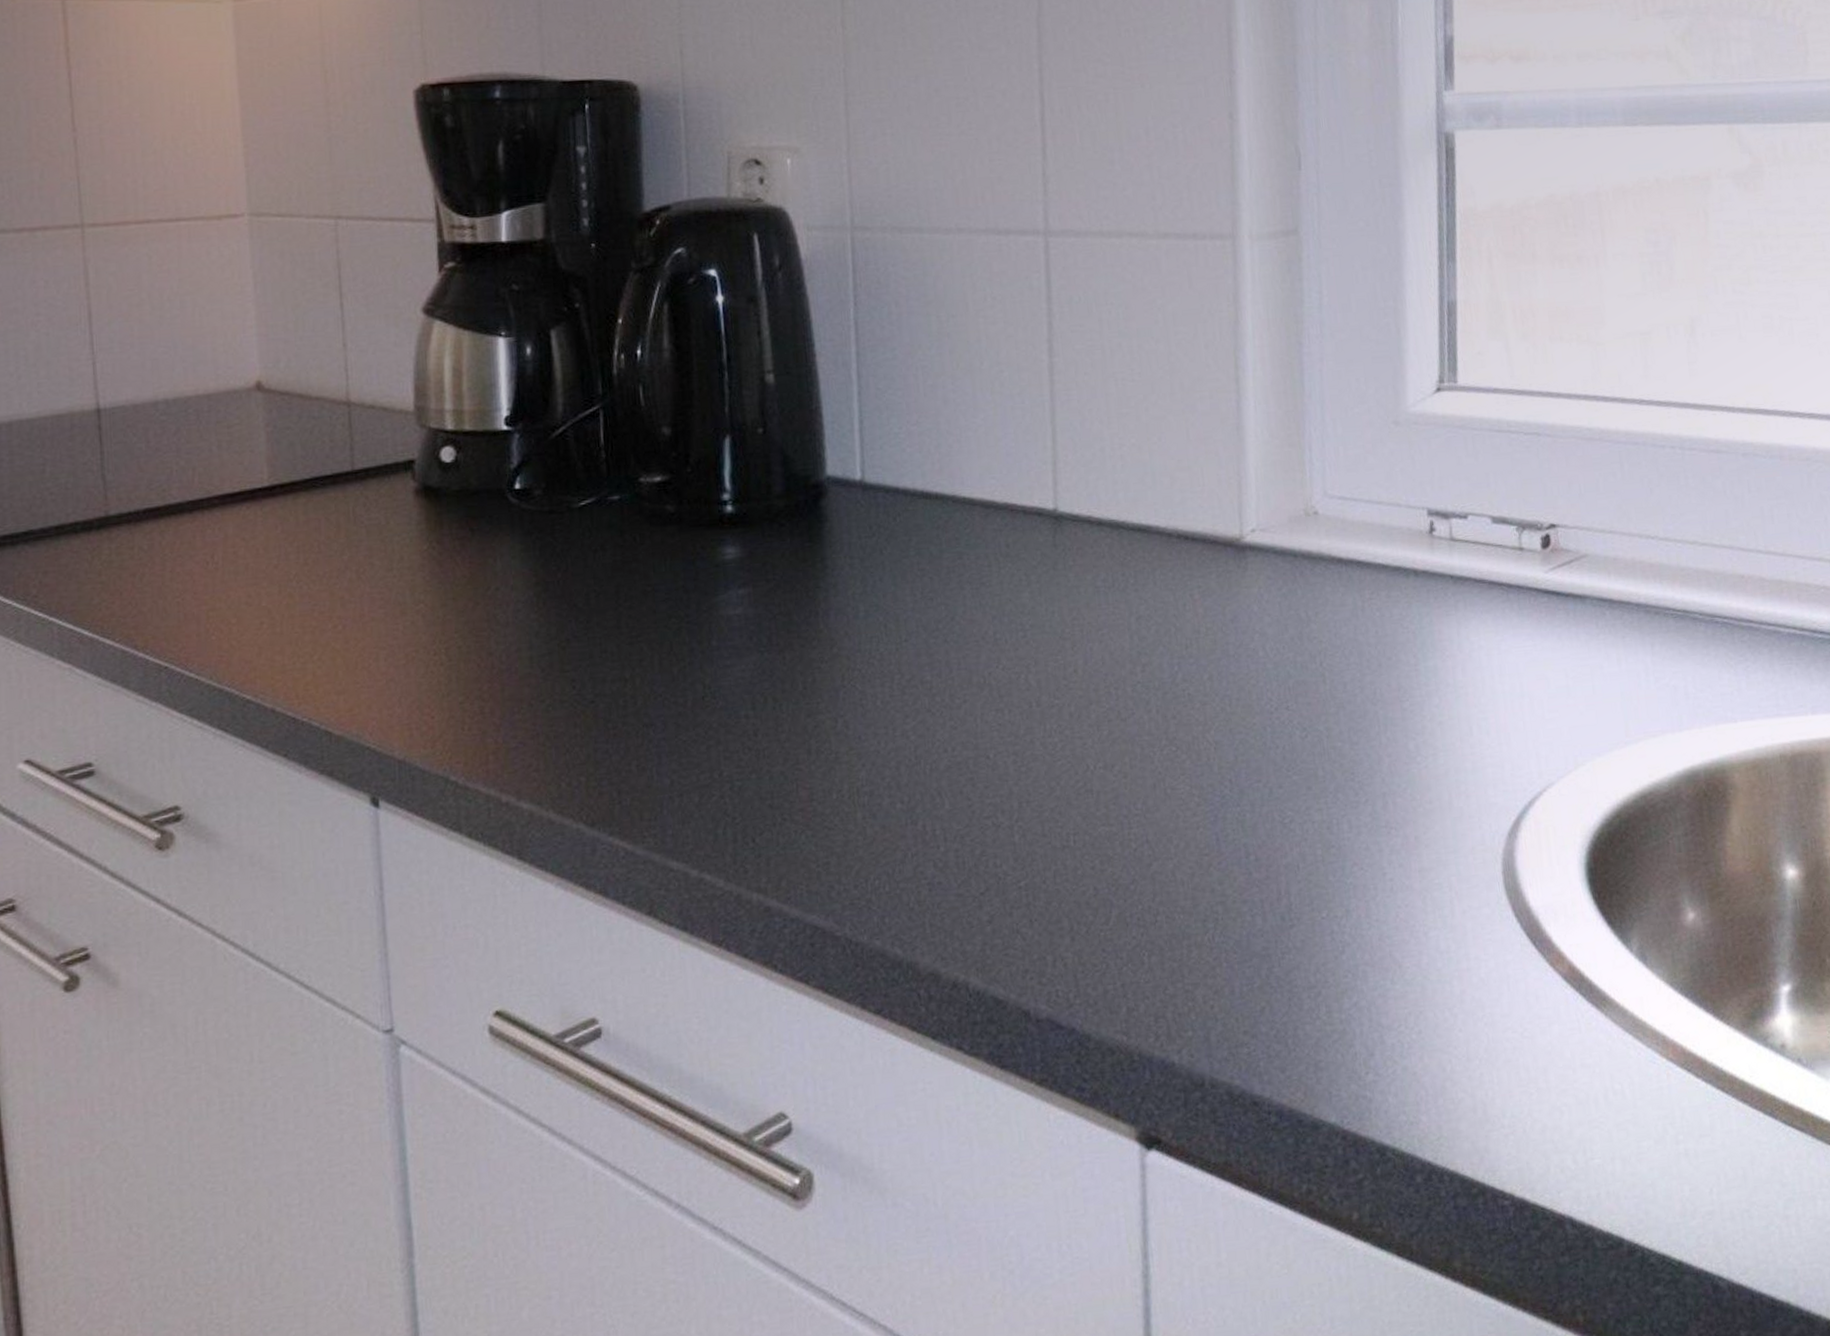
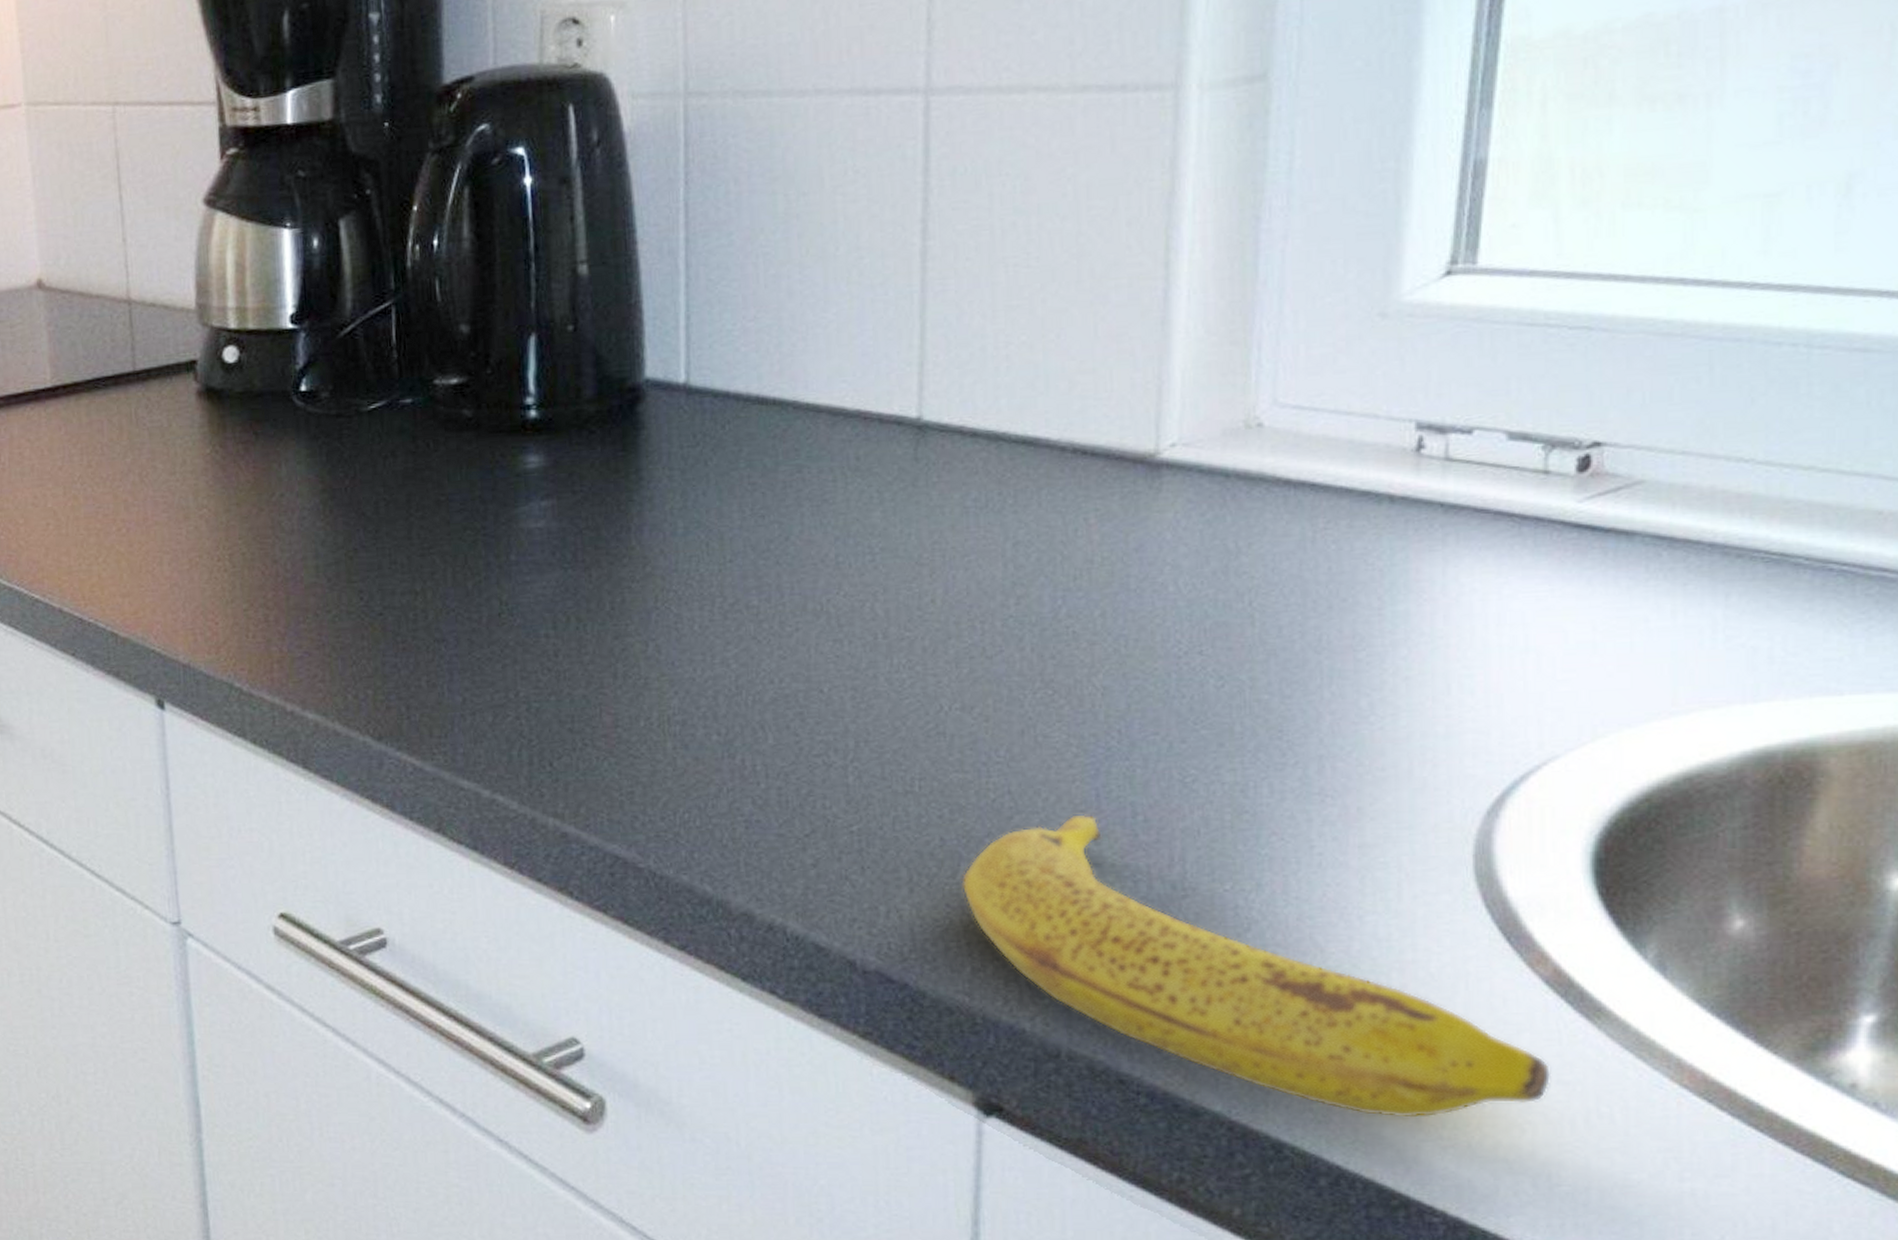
fruit: none [1113,857,1577,1113] -> present [961,814,1552,1118]

